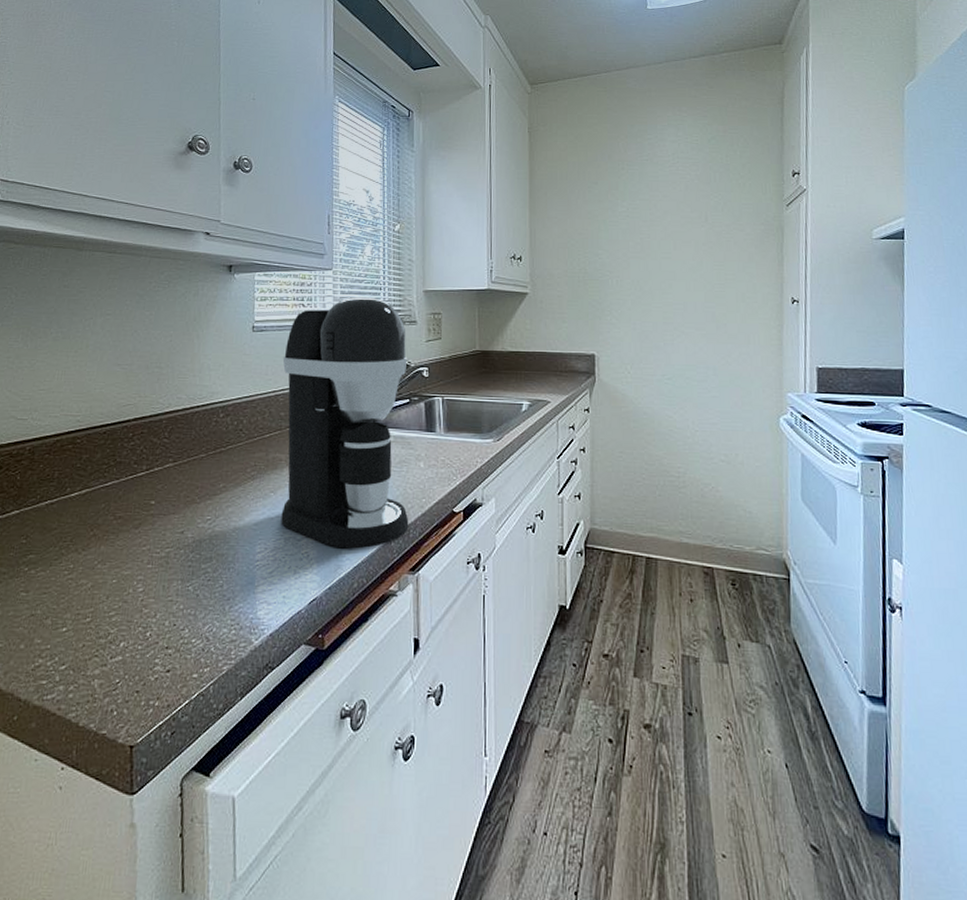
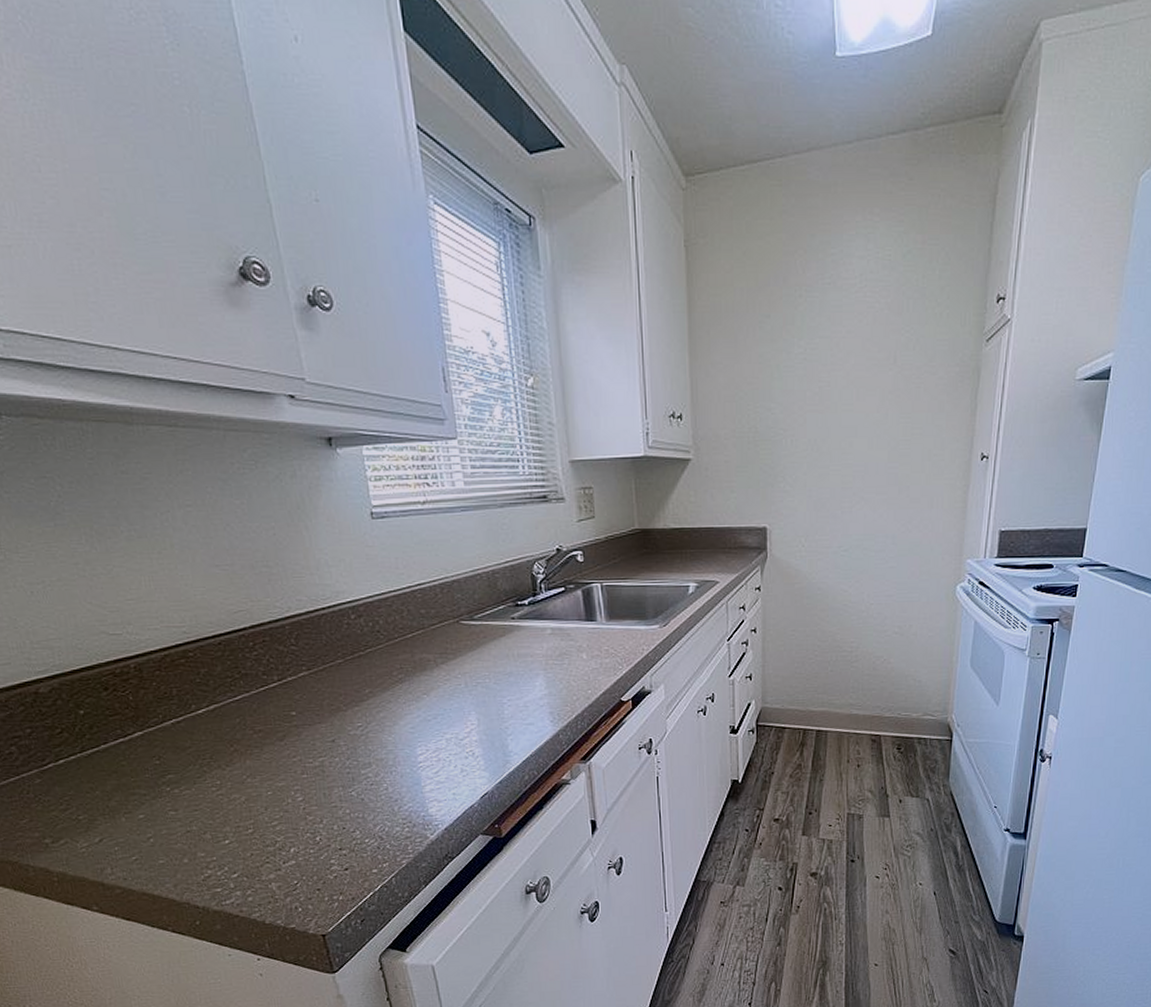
coffee maker: present [281,297,409,549] -> none [413,471,576,744]

